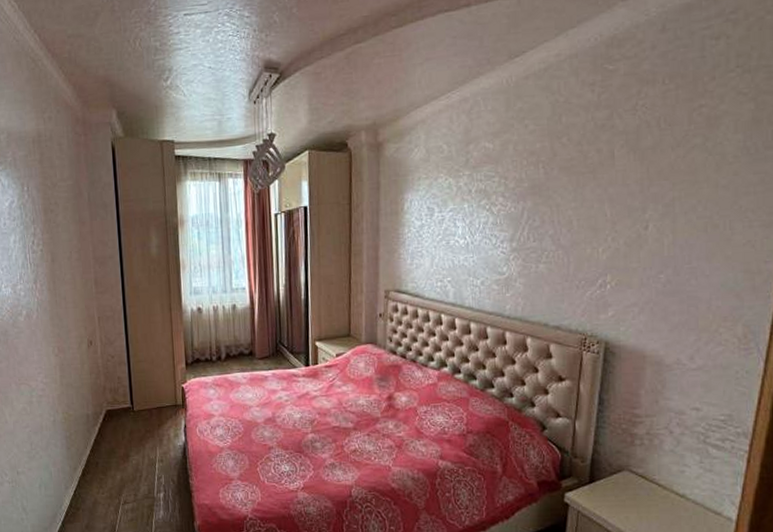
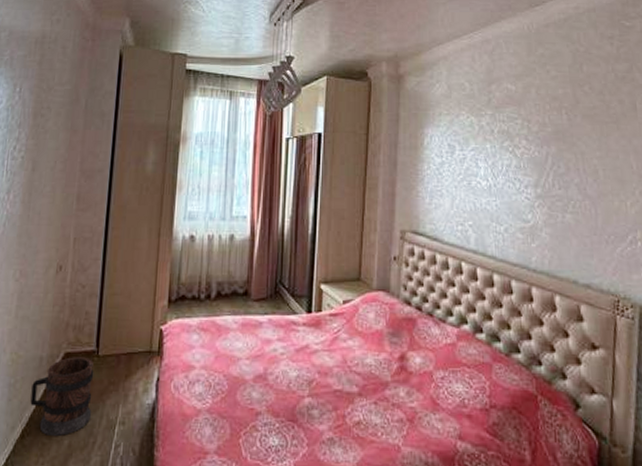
wooden barrel: none [84,413,136,473] -> present [30,357,94,436]

